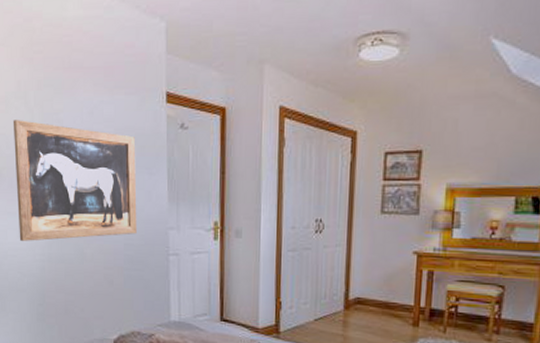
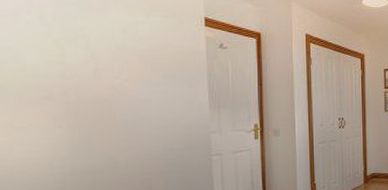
wall art: present [12,120,137,241] -> none [22,34,177,156]

